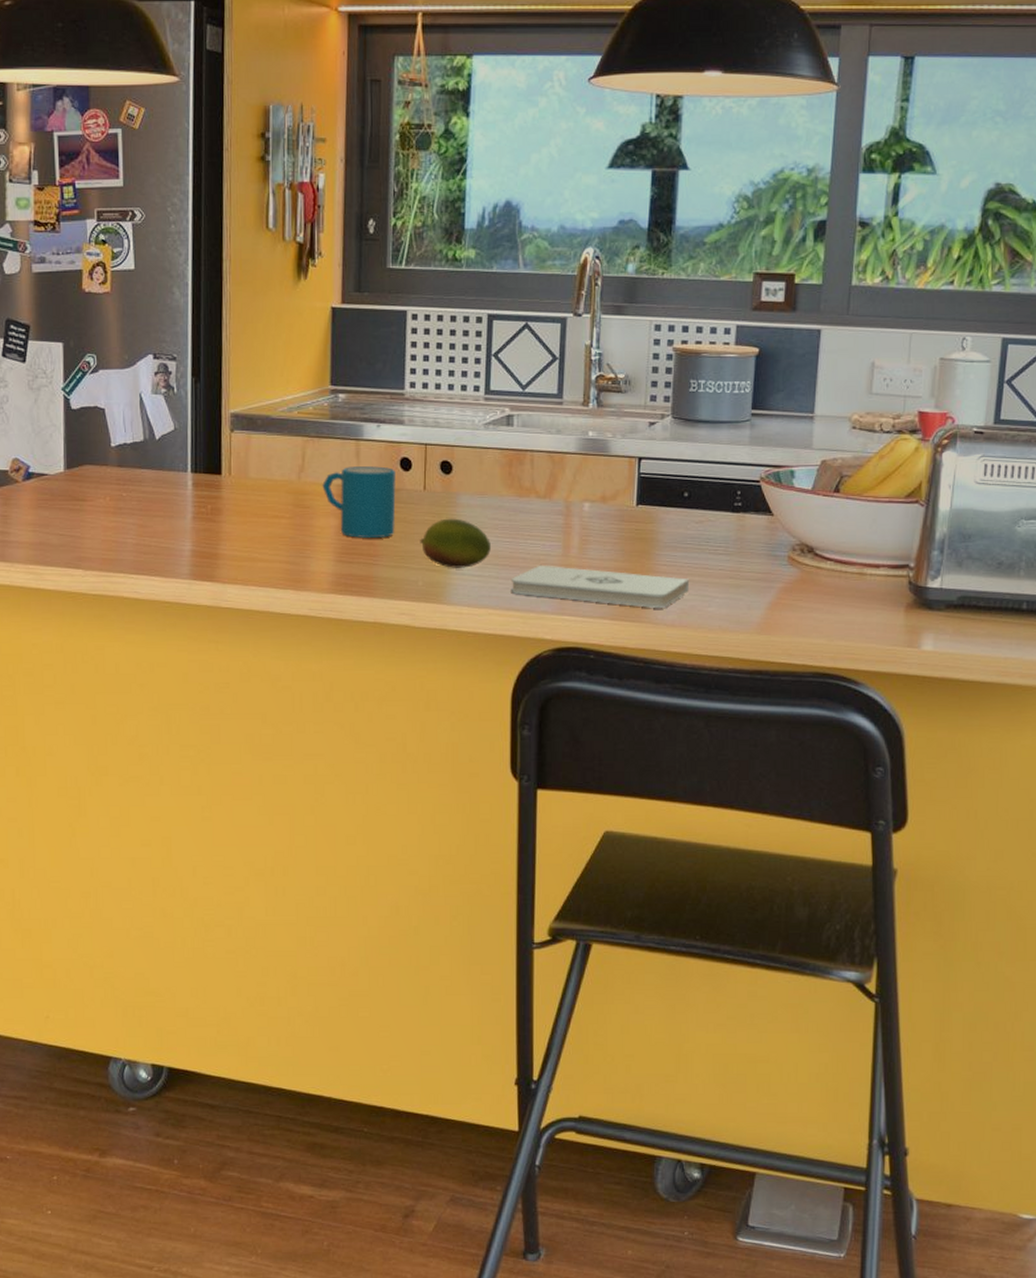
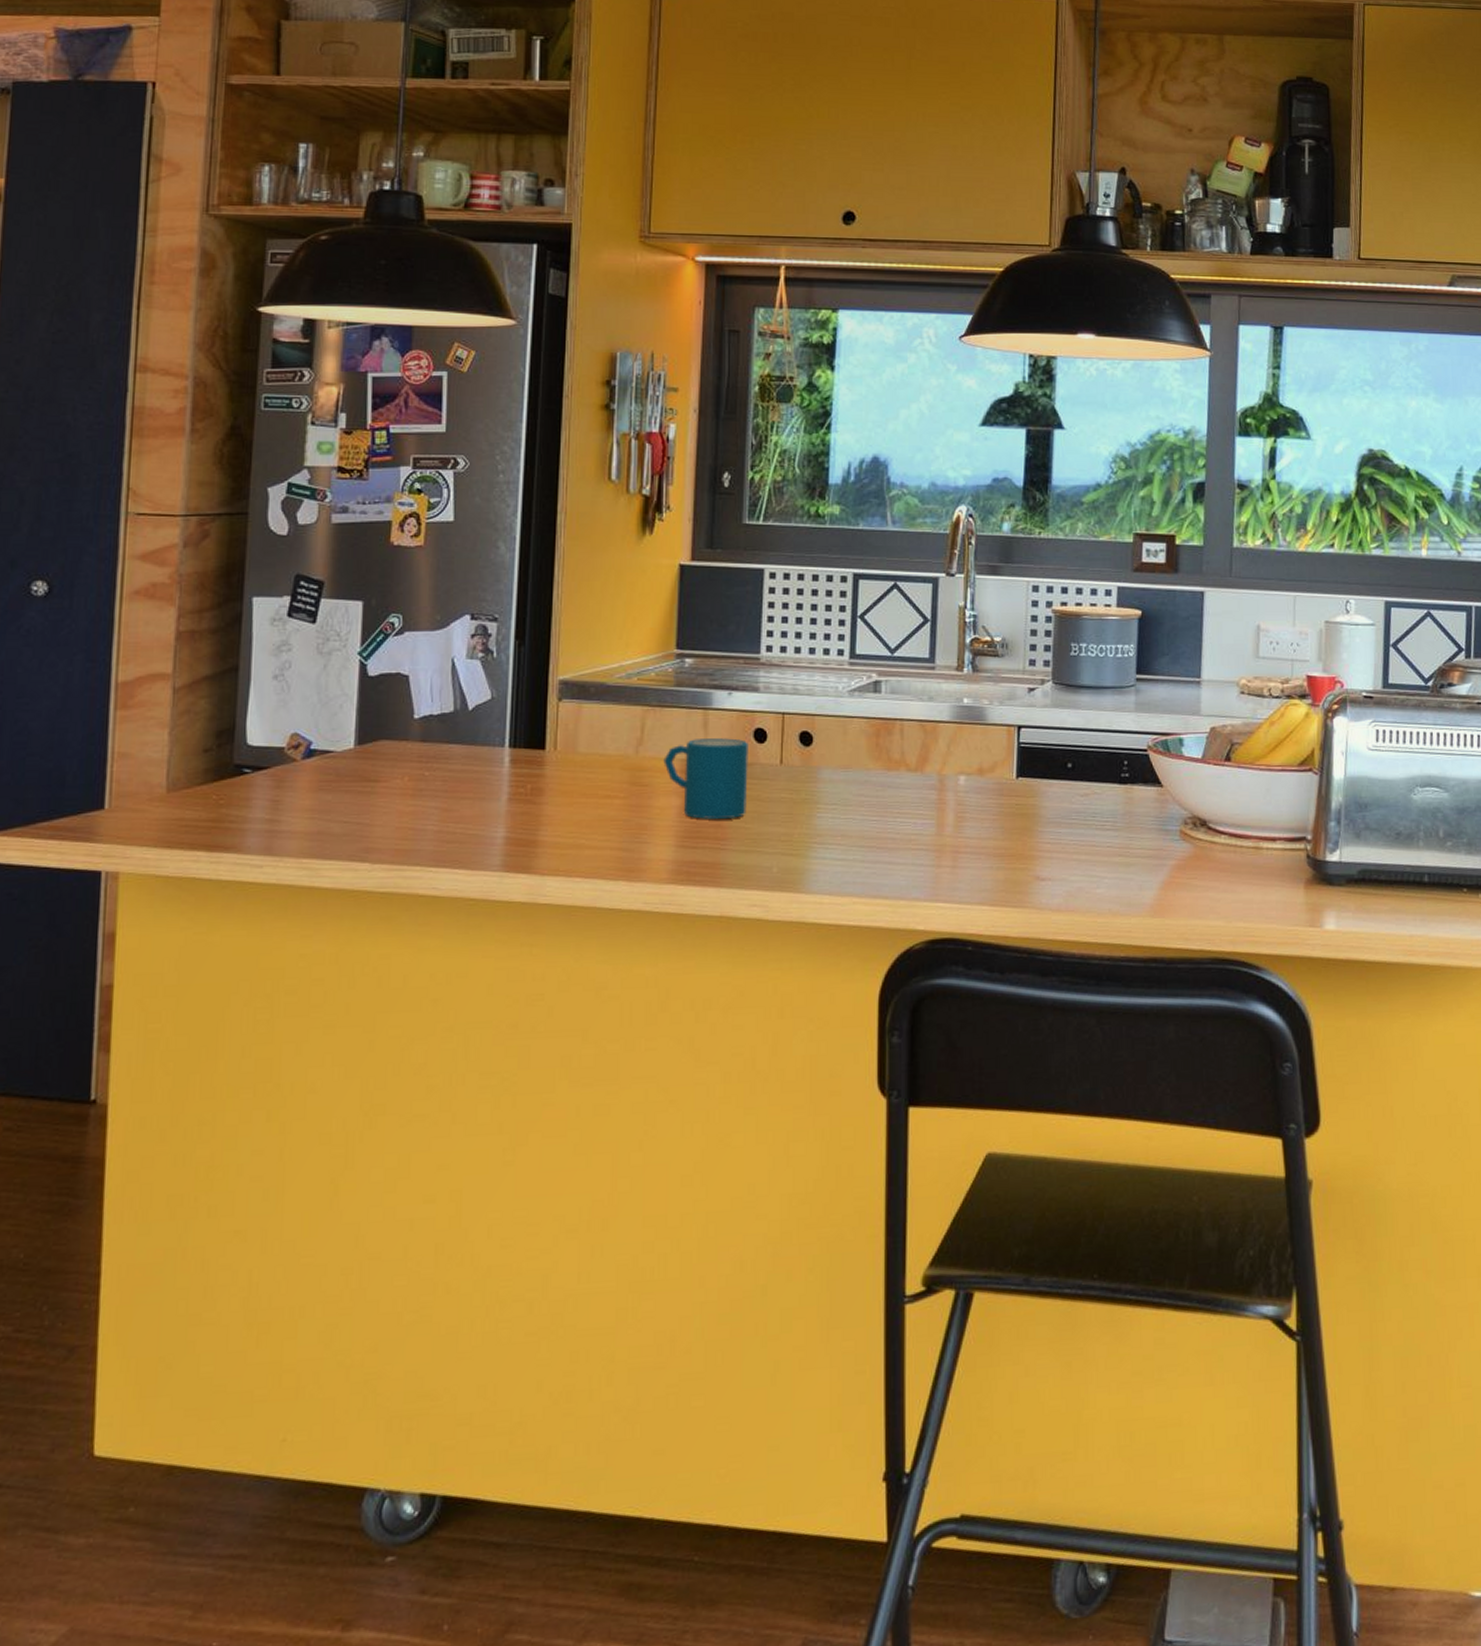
fruit: present [420,518,491,568] -> none [775,795,856,852]
notepad: present [511,564,690,608] -> none [878,845,1076,891]

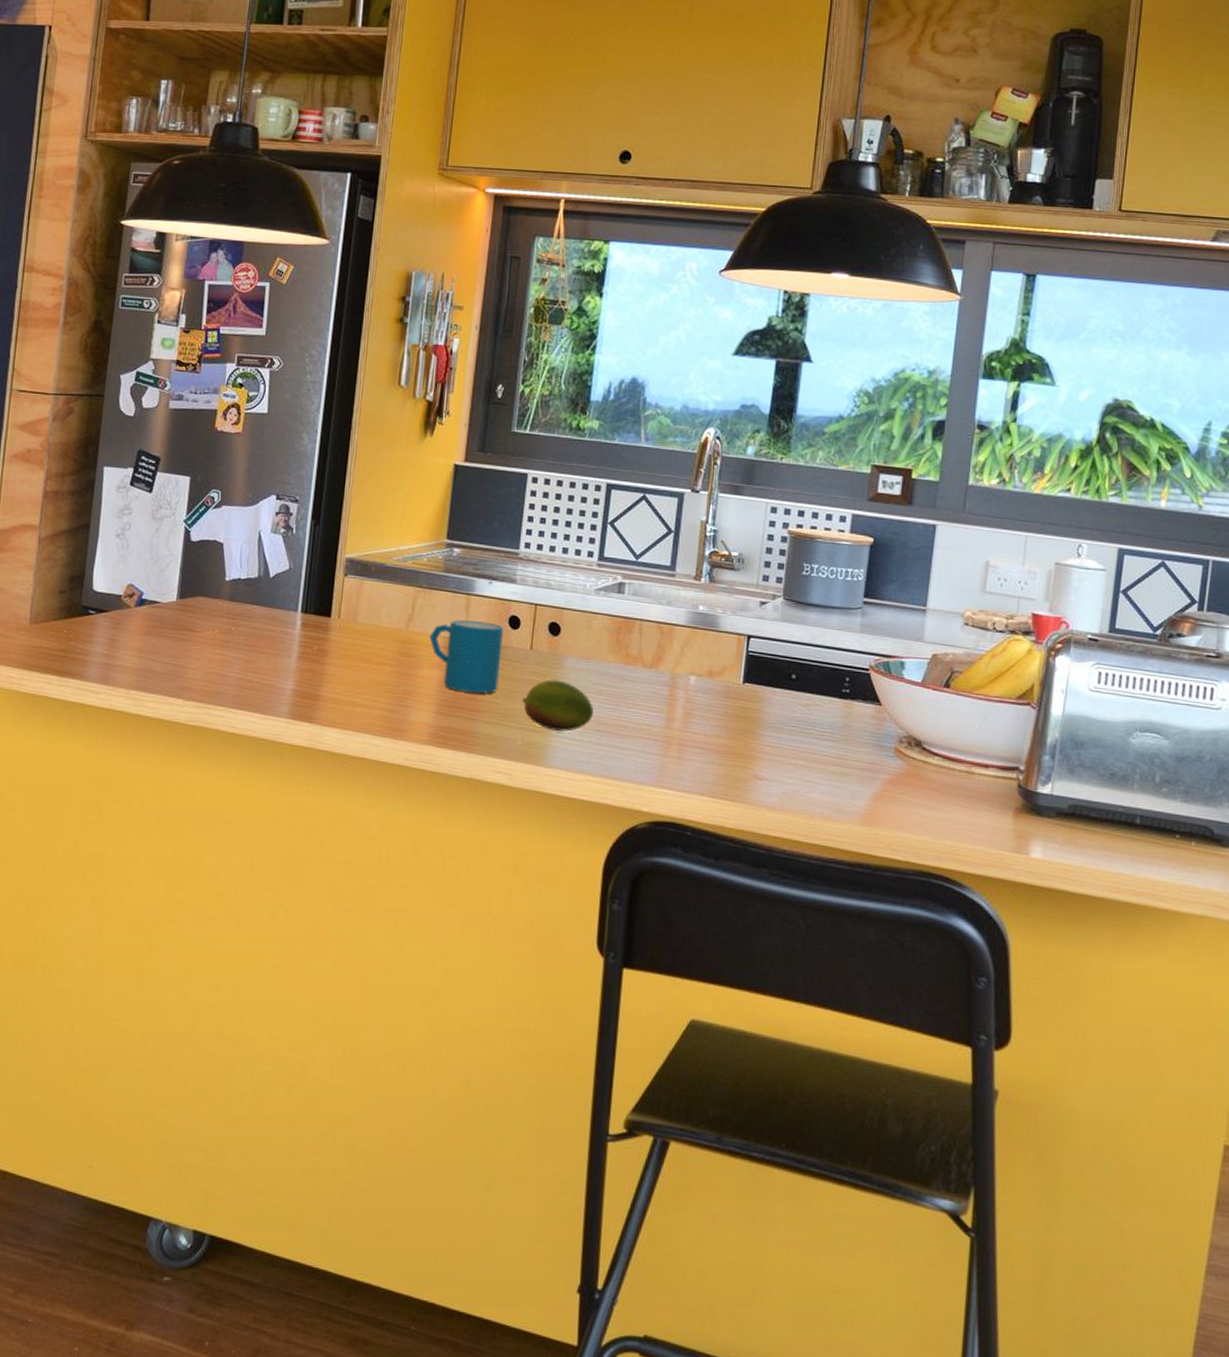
fruit: none [775,795,856,852] -> present [522,679,593,732]

